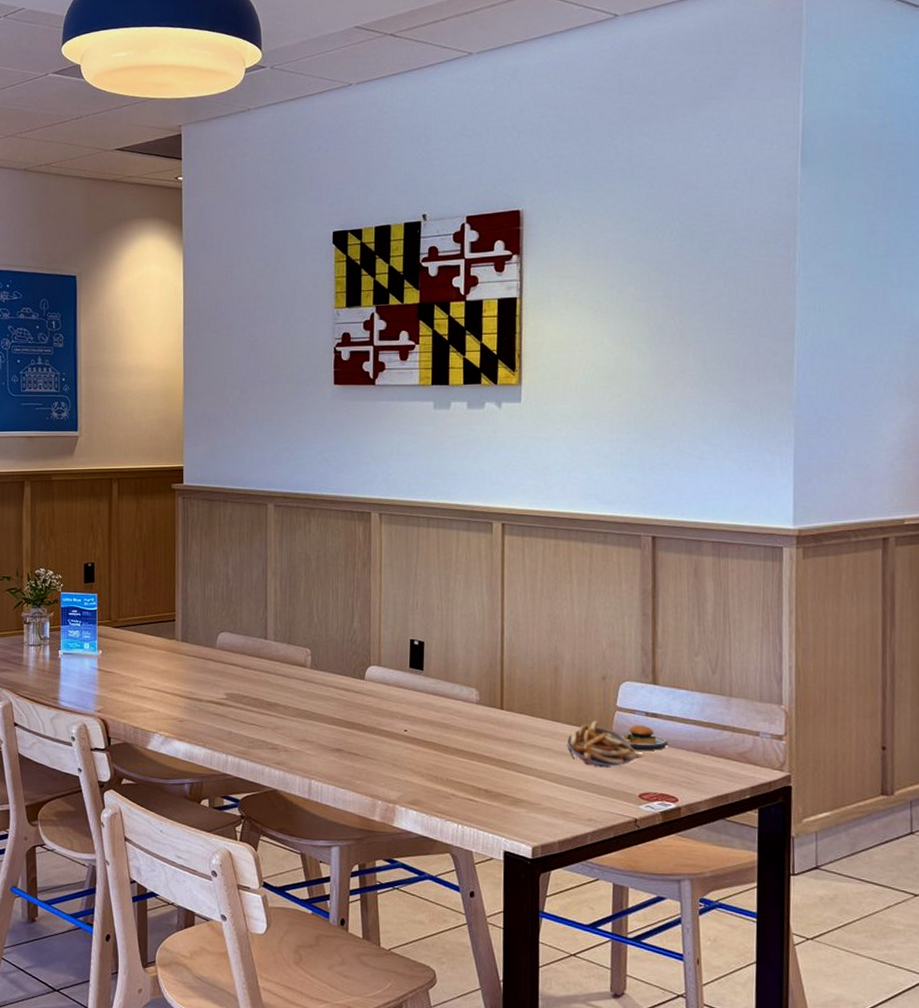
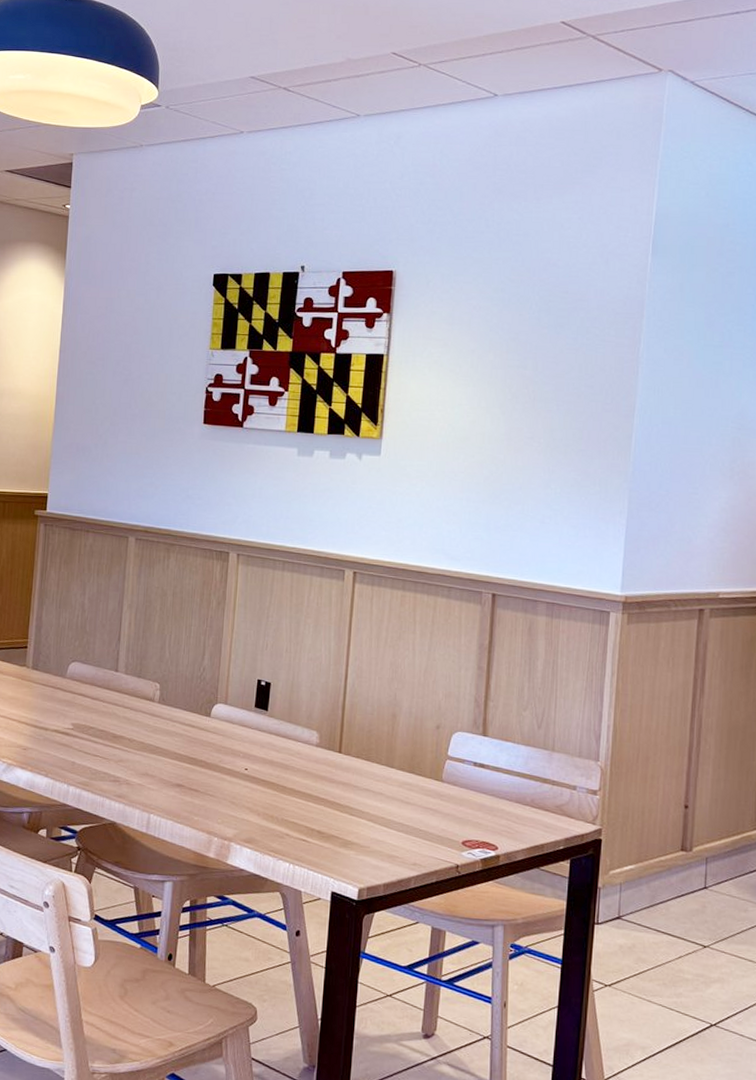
french fries: present [566,720,644,768] -> none [398,767,469,815]
burger: present [619,725,669,750] -> none [448,774,493,800]

